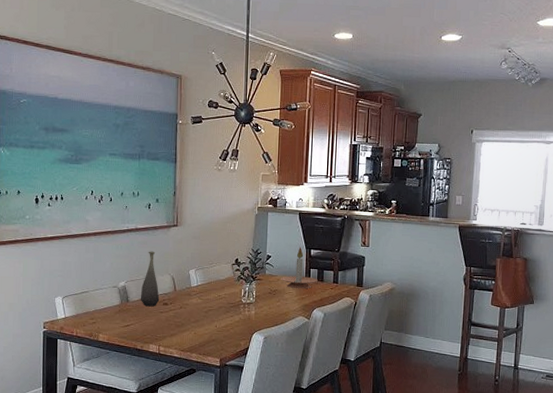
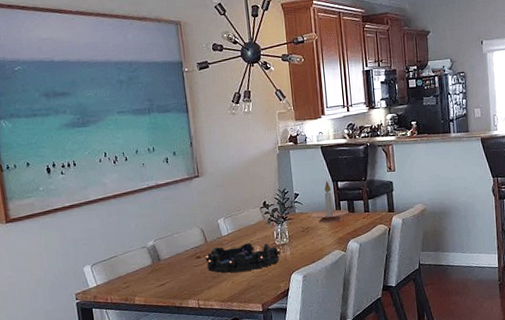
bottle: present [140,251,160,307] -> none [171,205,192,263]
decorative bowl: none [171,297,246,324] -> present [205,243,281,273]

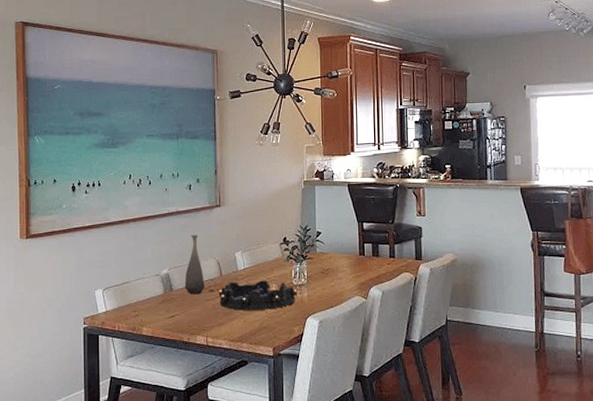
bottle: none [171,205,192,263] -> present [184,234,205,295]
candle holder: present [311,180,349,224] -> none [332,220,373,267]

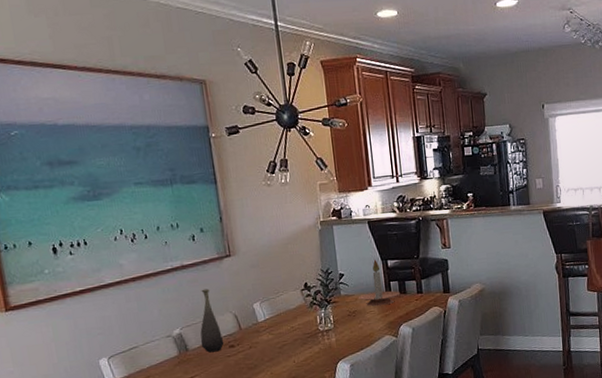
decorative bowl: present [218,280,298,310] -> none [239,329,325,363]
candle holder: none [332,220,373,267] -> present [358,259,400,307]

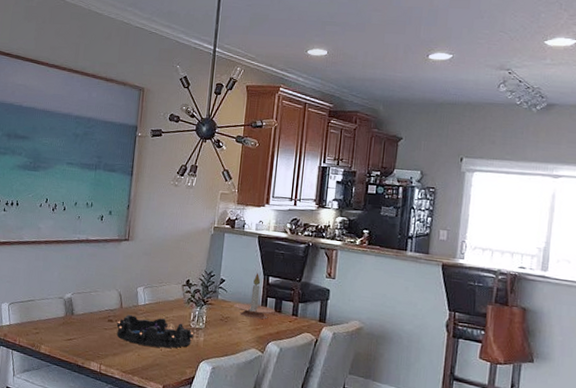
bottle: present [200,289,224,353] -> none [85,264,105,322]
decorative bowl: none [239,329,325,363] -> present [116,315,194,348]

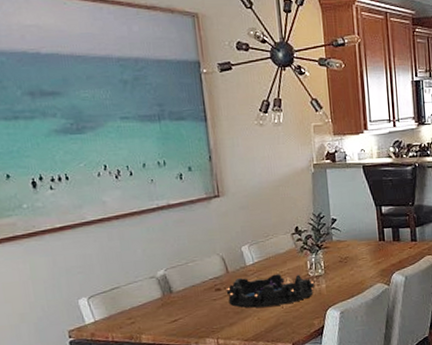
candle holder: present [233,272,275,320] -> none [350,205,394,254]

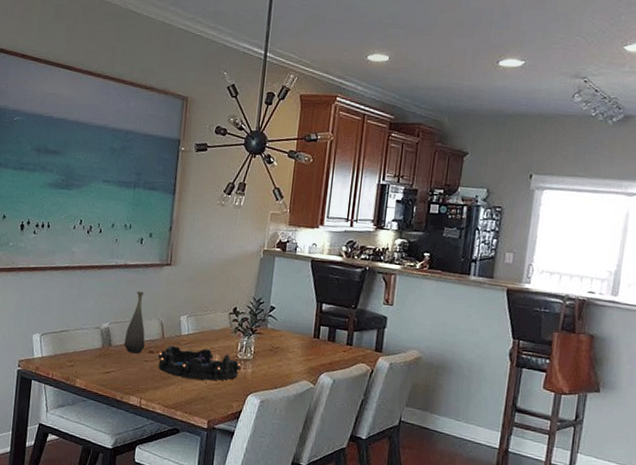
bottle: none [185,229,210,296] -> present [123,291,145,354]

